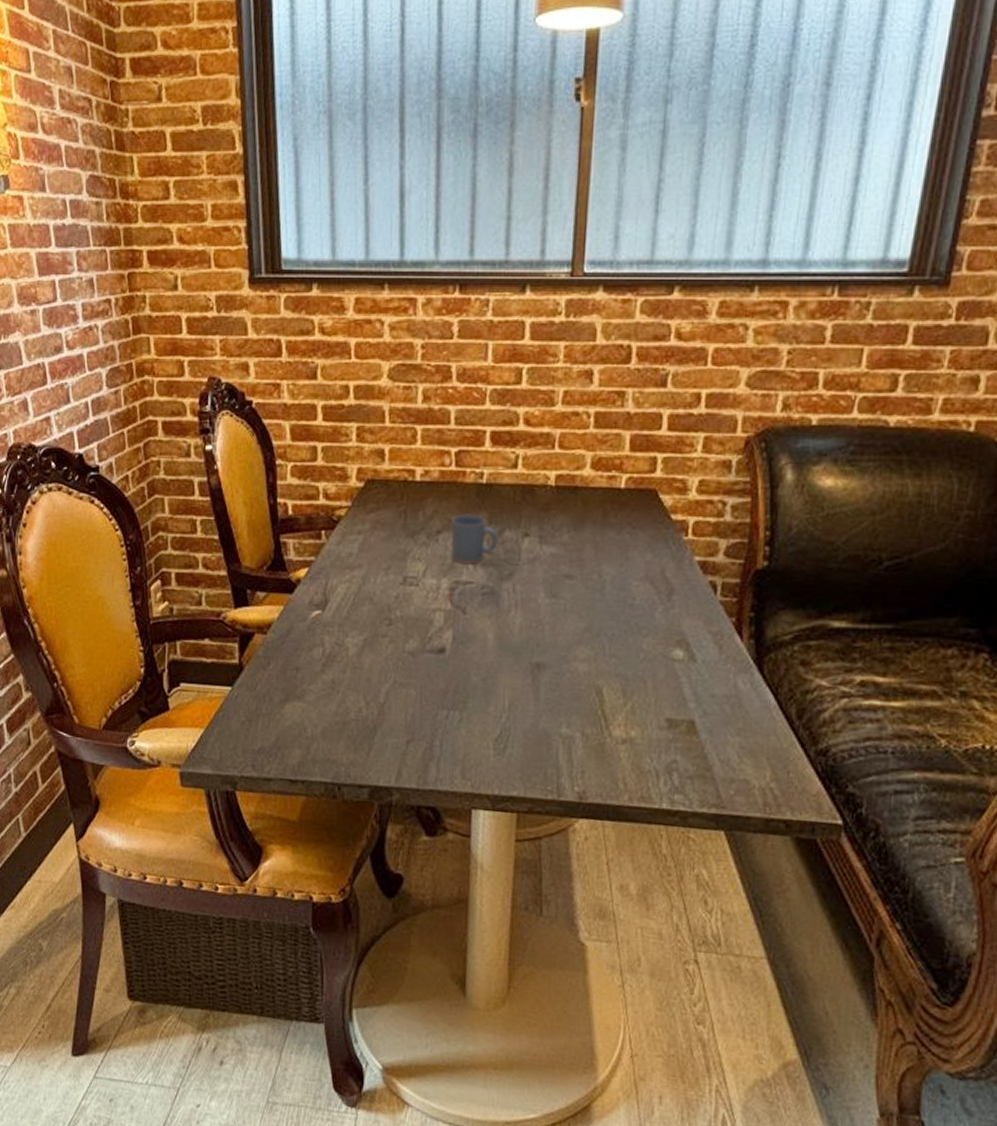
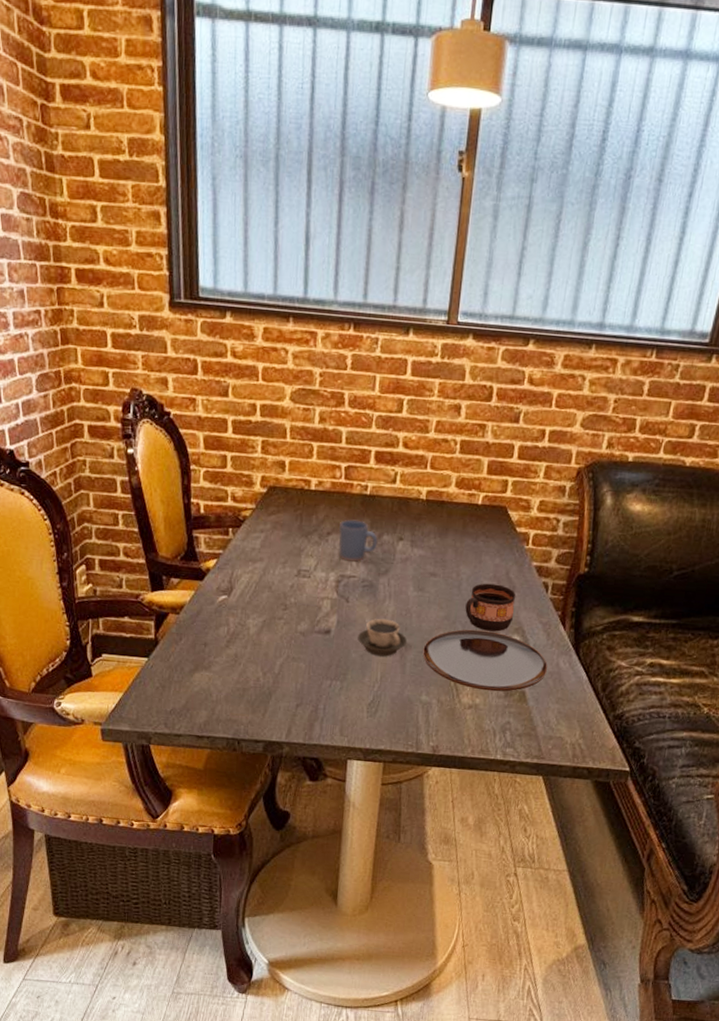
cup: none [479,632,541,680] -> present [358,618,408,657]
plate: none [560,643,723,722] -> present [423,629,548,692]
cup: none [611,585,676,646] -> present [465,583,516,632]

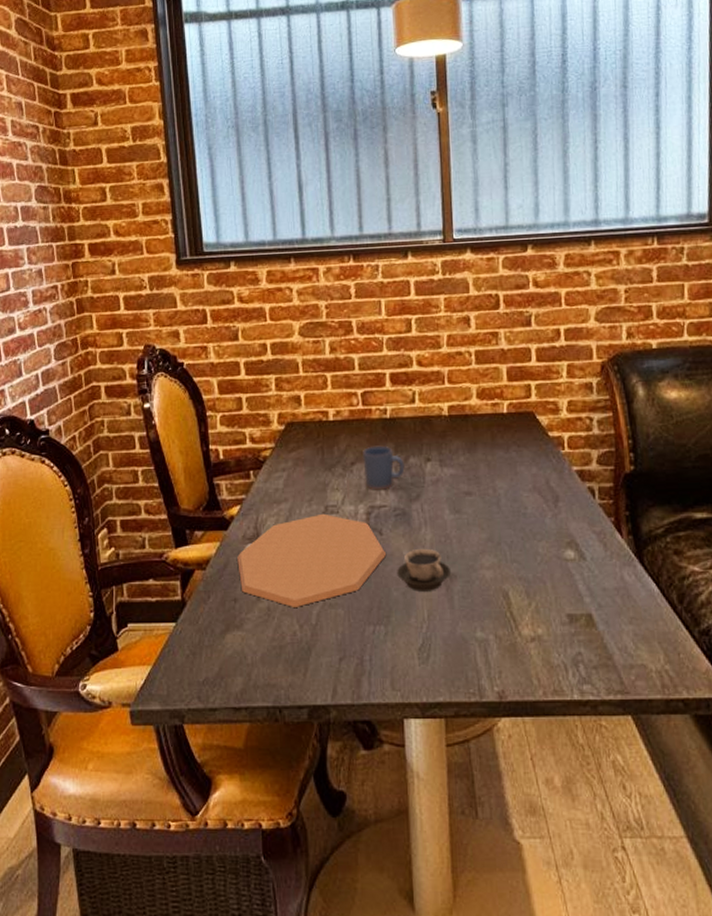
placemat: none [210,576,351,657] -> present [237,513,387,607]
plate: present [423,629,548,692] -> none [470,548,613,618]
cup: present [465,583,516,632] -> none [508,495,563,549]

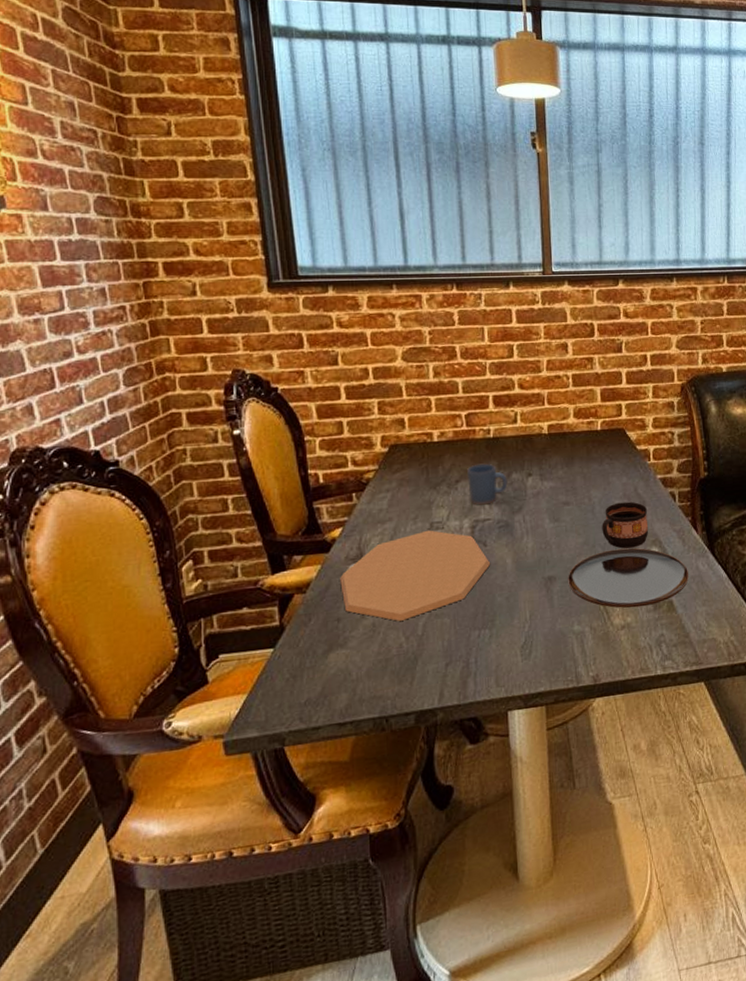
cup: present [397,548,452,592] -> none [501,555,551,595]
plate: none [470,548,613,618] -> present [568,548,690,608]
cup: none [508,495,563,549] -> present [602,501,649,549]

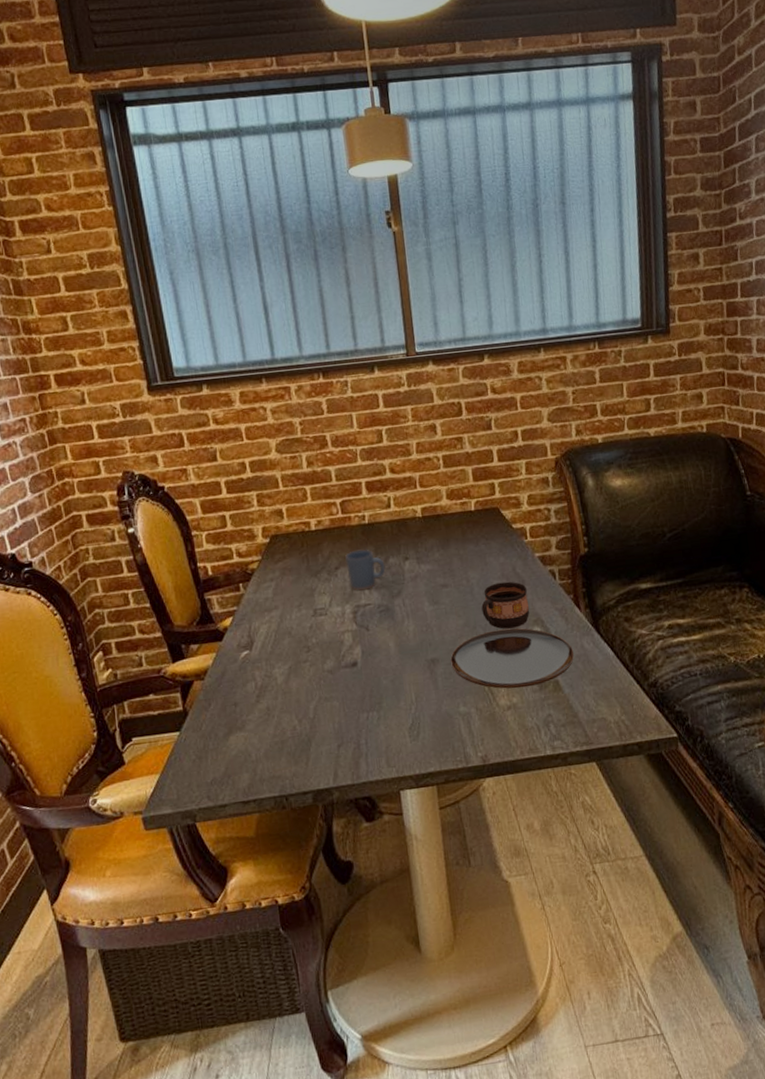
placemat: present [340,530,491,621] -> none [234,616,375,705]

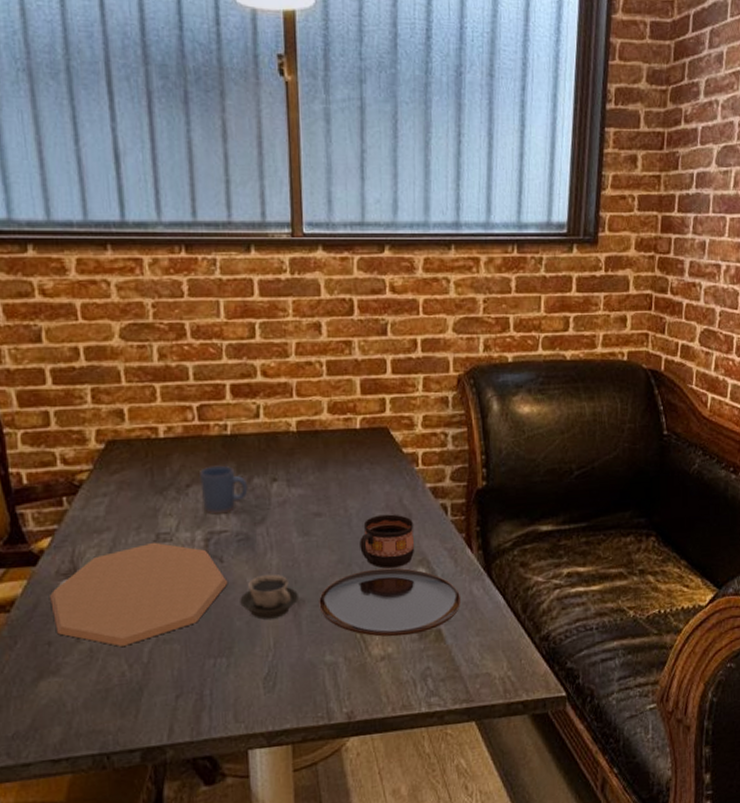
placemat: none [234,616,375,705] -> present [50,542,229,647]
cup: none [385,638,434,678] -> present [240,574,300,620]

